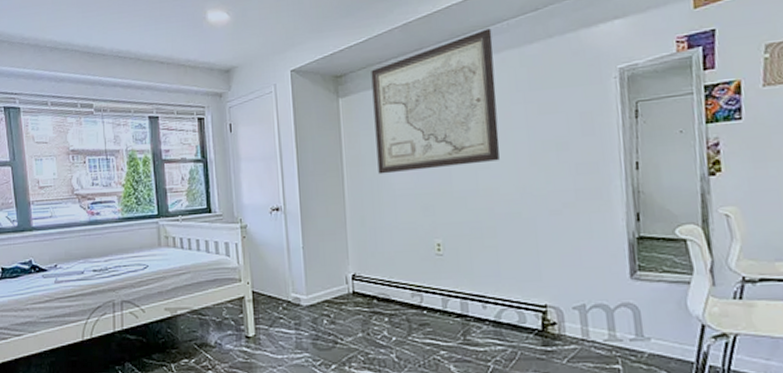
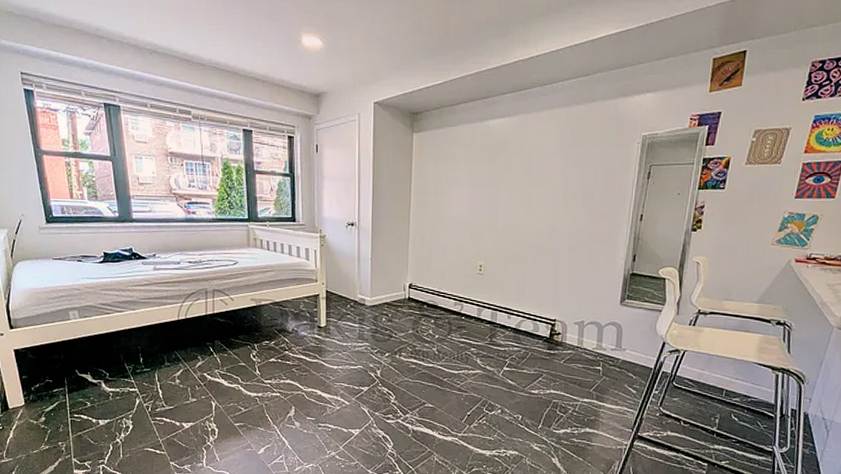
wall art: present [371,29,500,175] -> none [440,87,548,204]

